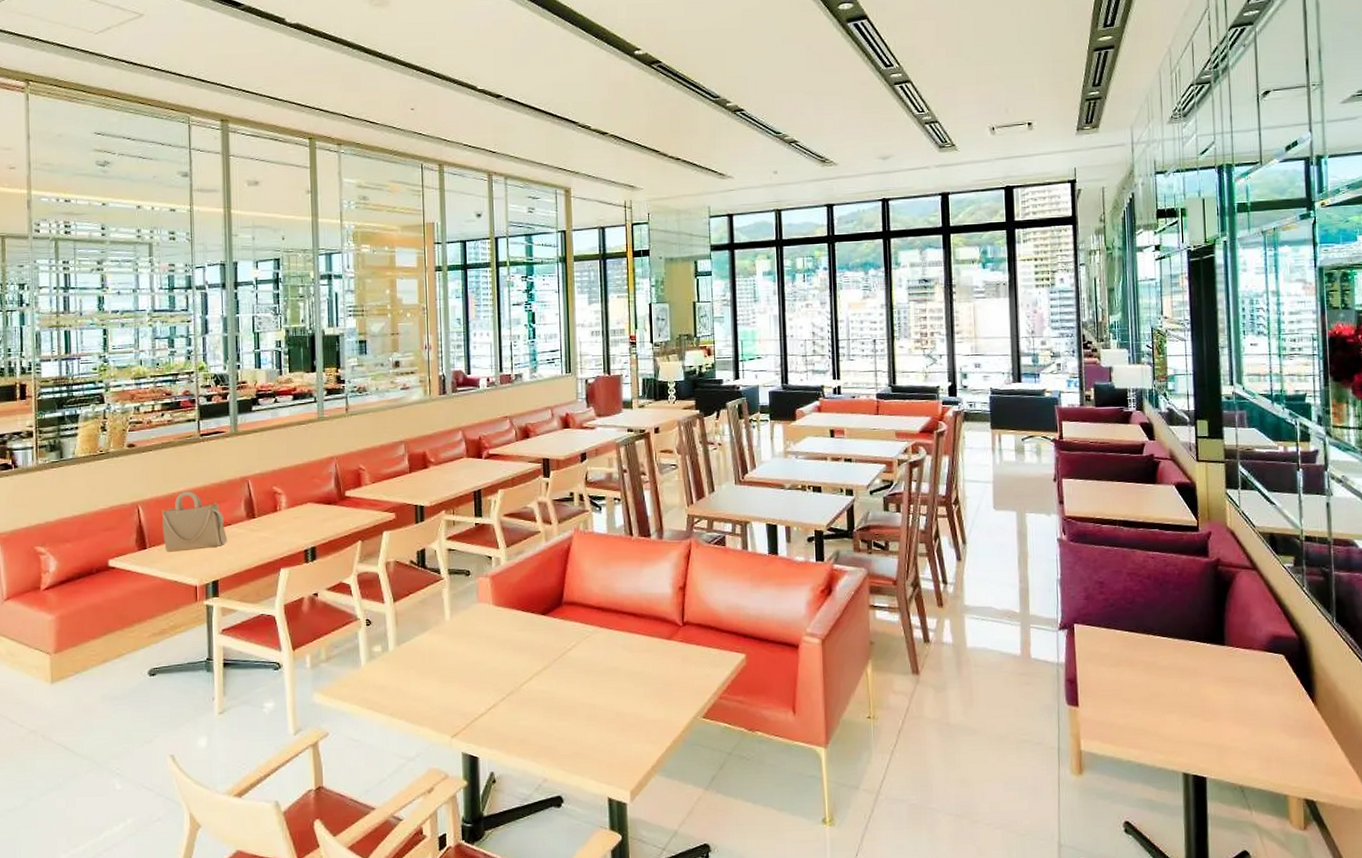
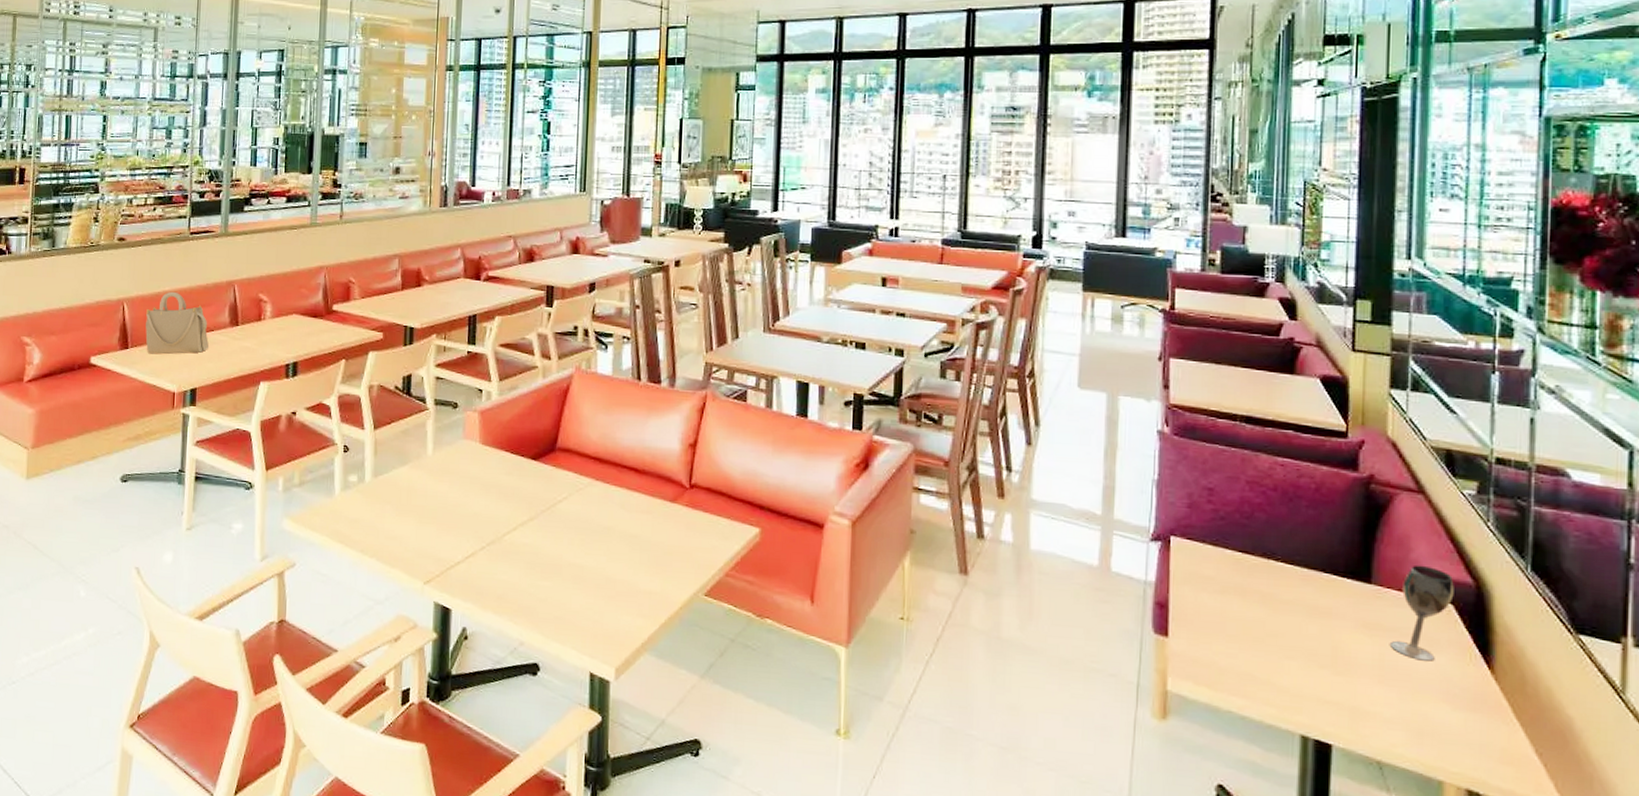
wine glass: none [1242,626,1284,702] -> present [1391,564,1454,662]

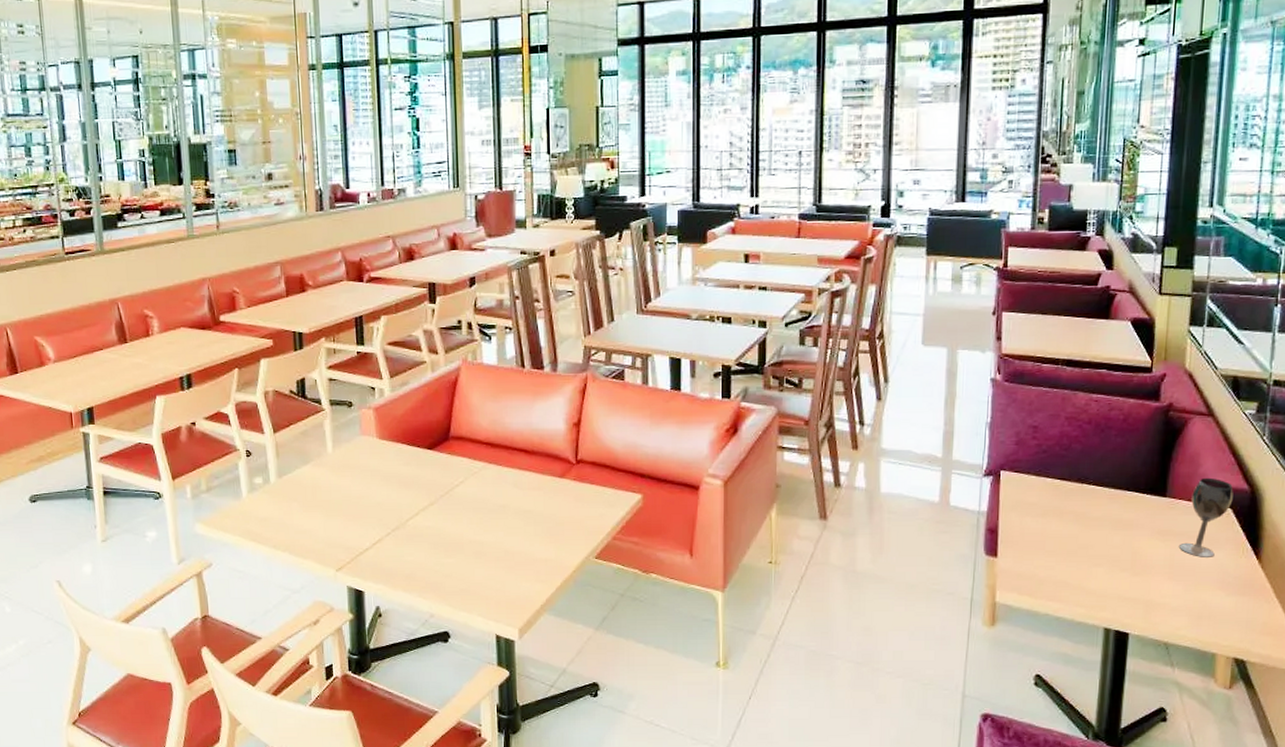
handbag: present [145,291,209,355] -> none [30,313,100,377]

